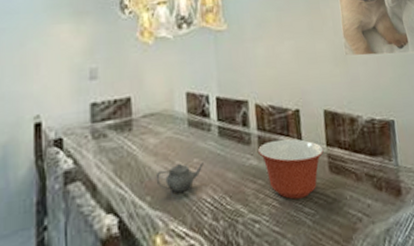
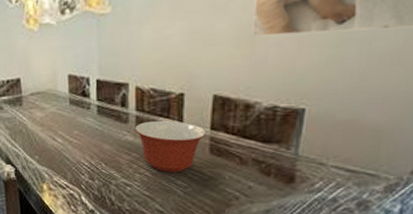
teapot: present [155,162,204,193] -> none [42,134,83,156]

